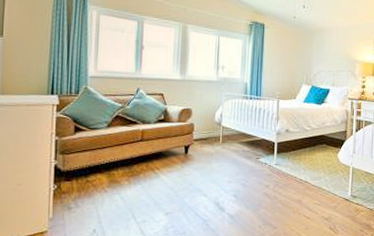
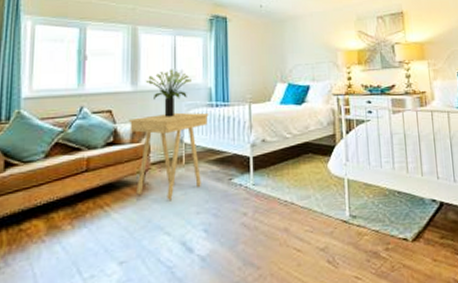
side table: none [177,100,244,171] -> present [128,112,209,201]
potted plant: none [192,64,231,104] -> present [145,69,191,117]

